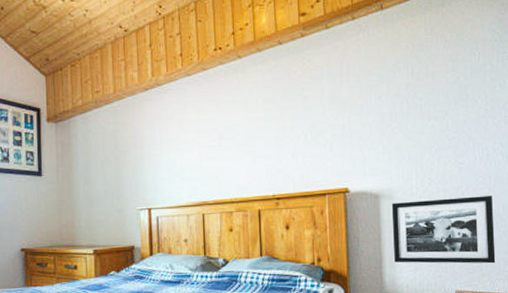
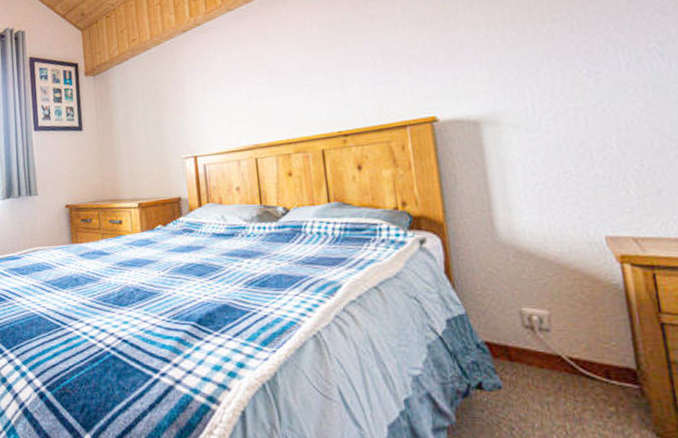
picture frame: present [391,196,496,264] -> none [498,110,667,203]

